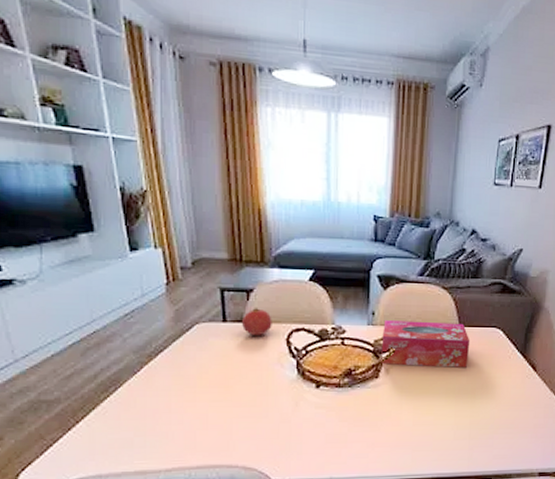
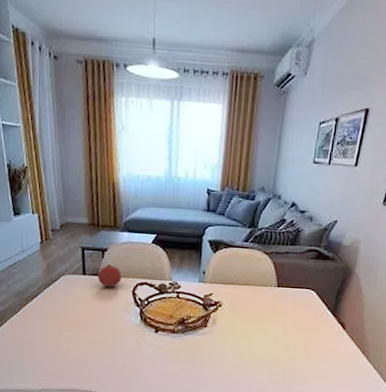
tissue box: present [381,320,470,368] -> none [209,279,287,323]

